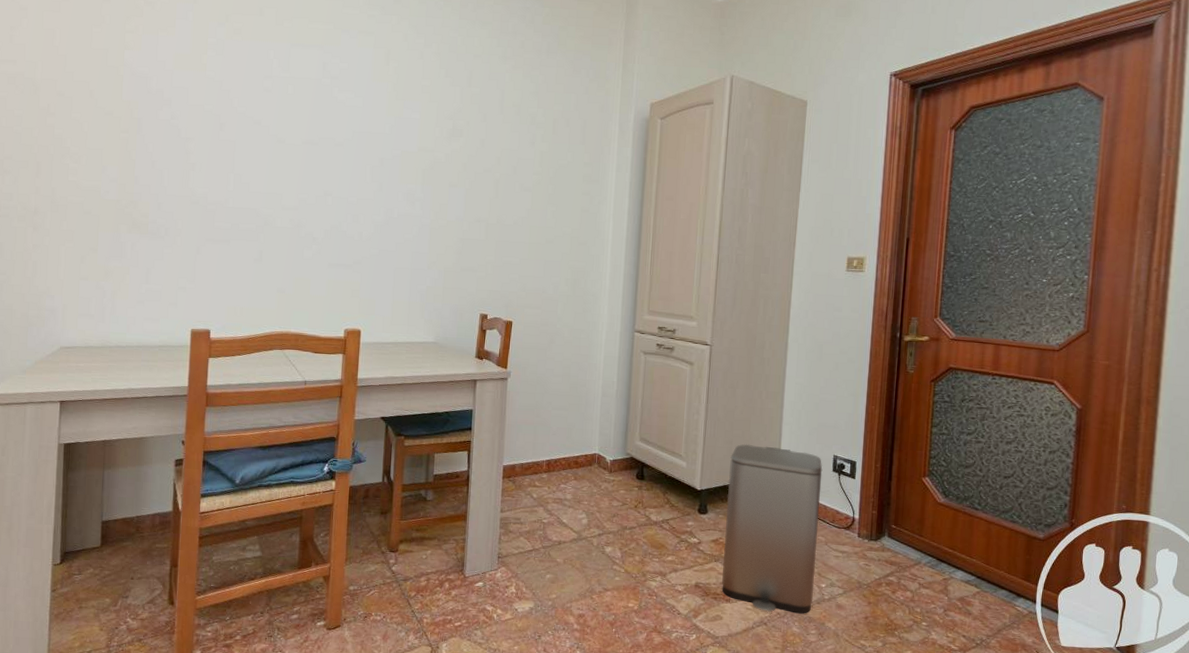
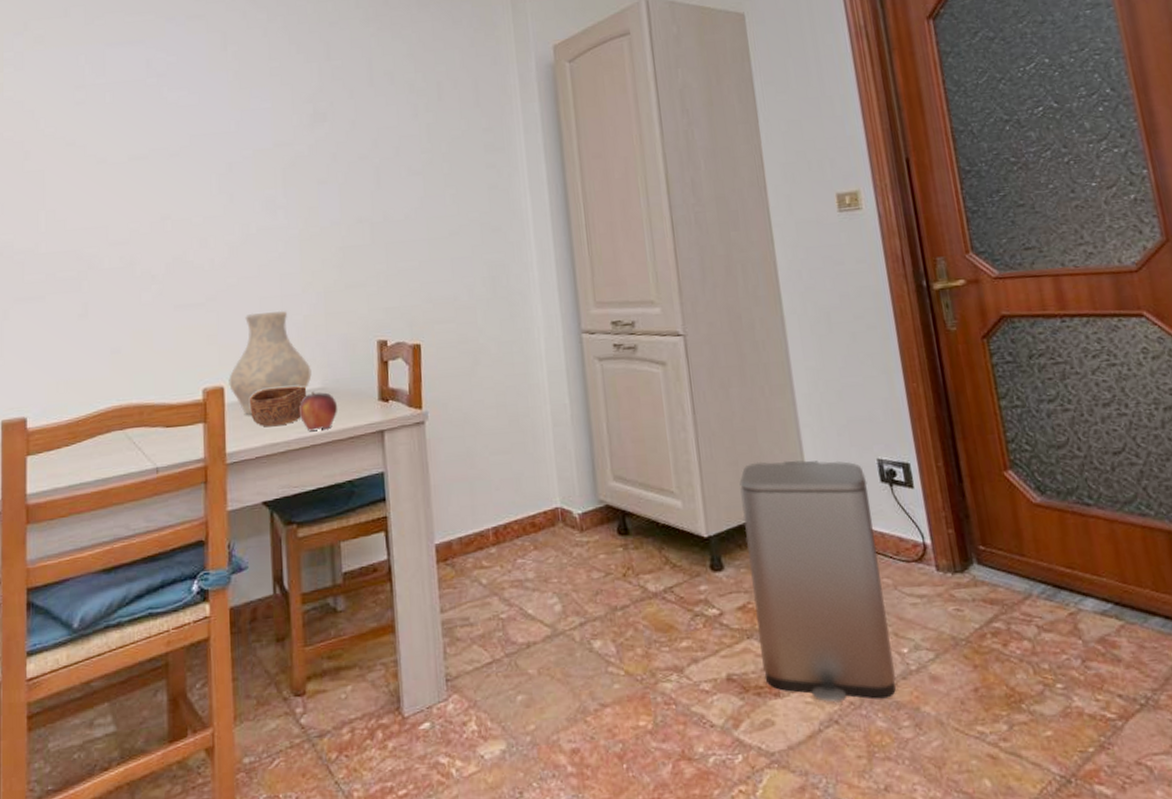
vase: none [365,279,428,353] -> present [229,310,312,415]
bowl: none [378,336,422,365] -> present [249,386,306,427]
fruit: none [415,344,444,373] -> present [299,392,337,432]

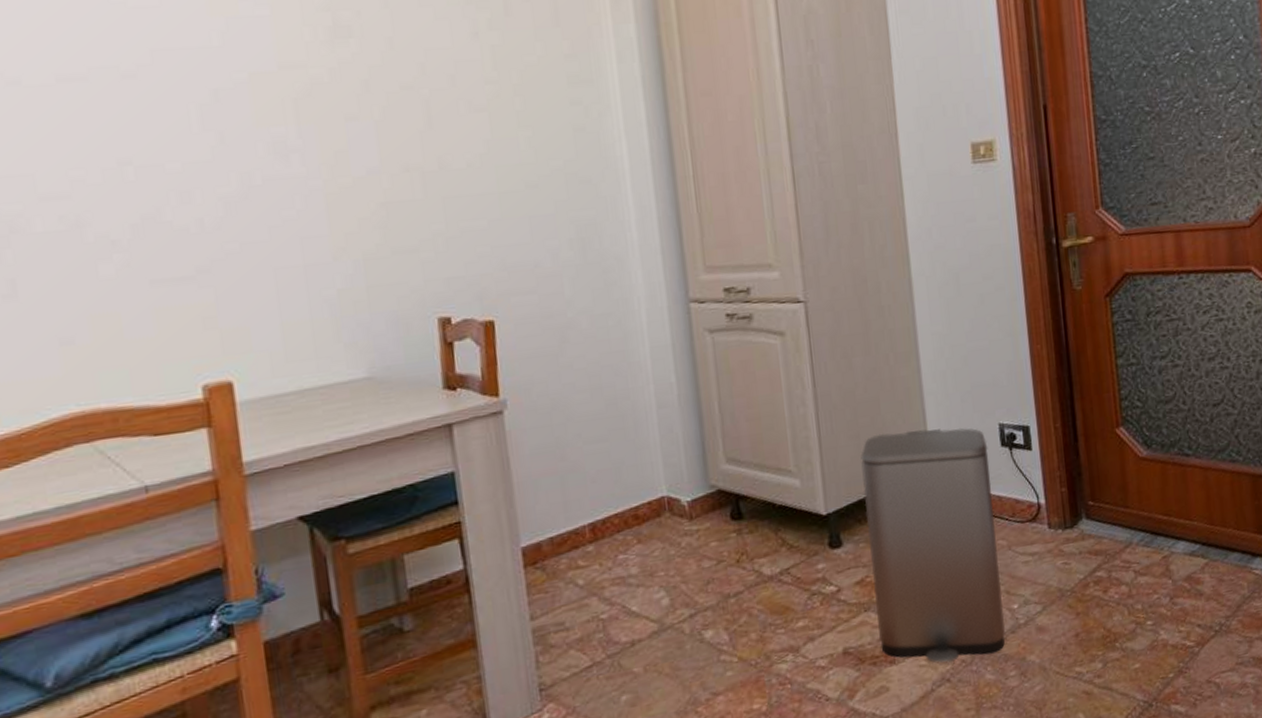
vase: present [229,310,312,415] -> none [238,283,353,415]
bowl: present [249,386,306,427] -> none [268,376,347,428]
fruit: present [299,392,337,432] -> none [339,382,390,431]

